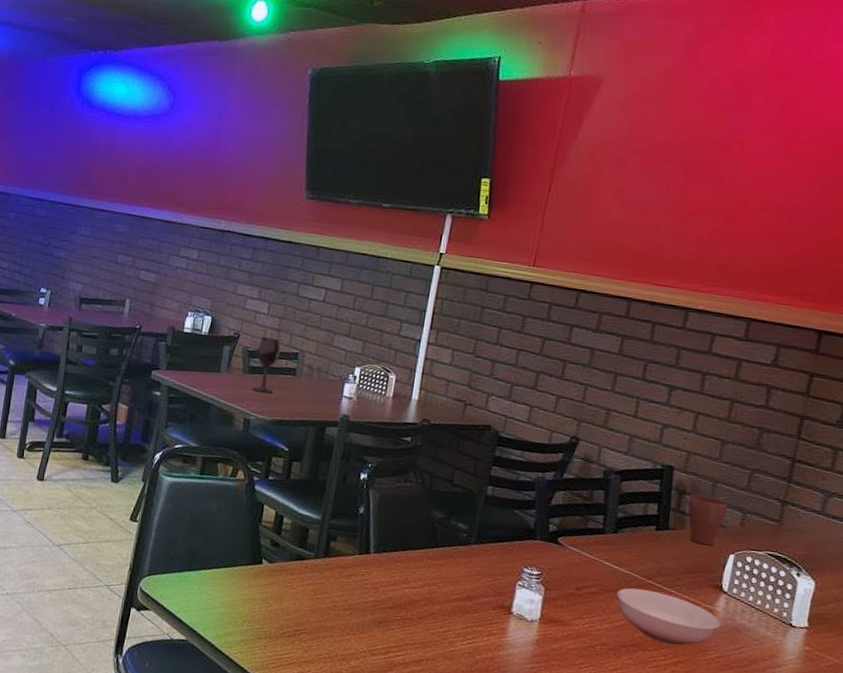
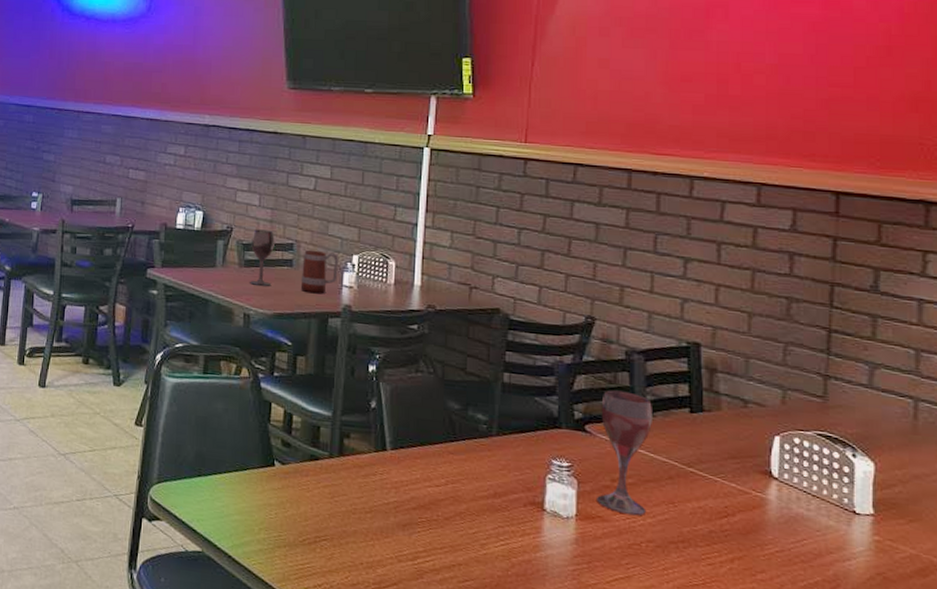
beer mug: none [301,359,341,404] -> present [300,249,338,294]
cup: none [559,506,622,622] -> present [595,390,652,516]
bowl: present [616,588,720,646] -> none [656,477,775,541]
cup: present [687,493,729,546] -> none [720,371,765,428]

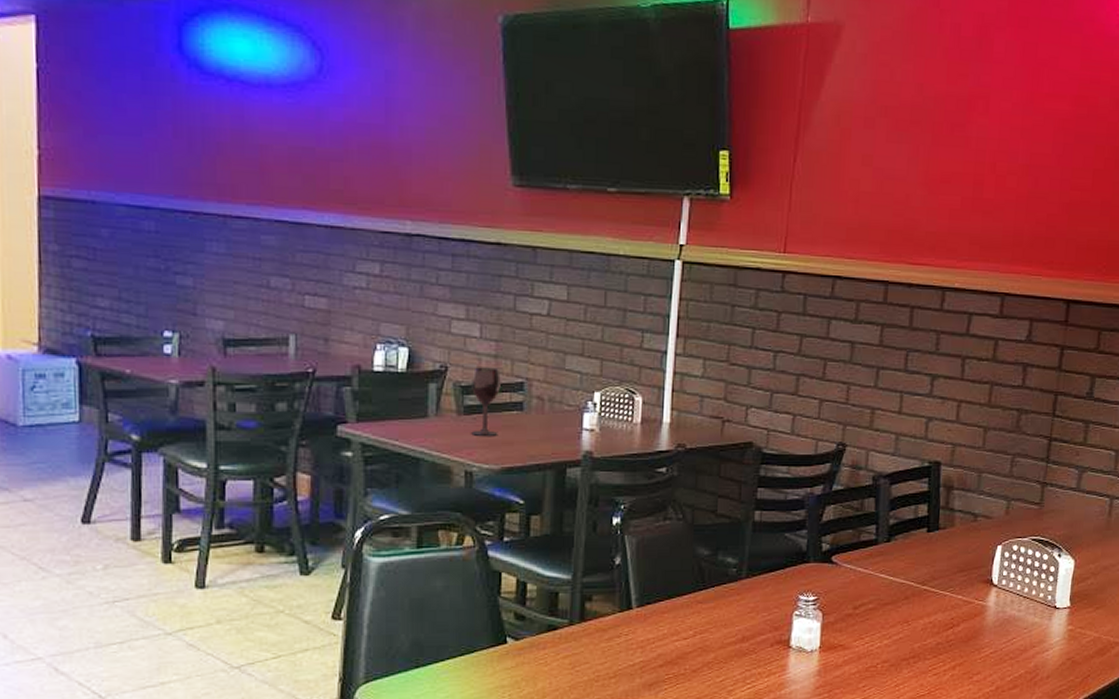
beer mug: present [300,249,338,294] -> none [533,389,577,441]
cup: present [595,390,652,516] -> none [838,517,894,640]

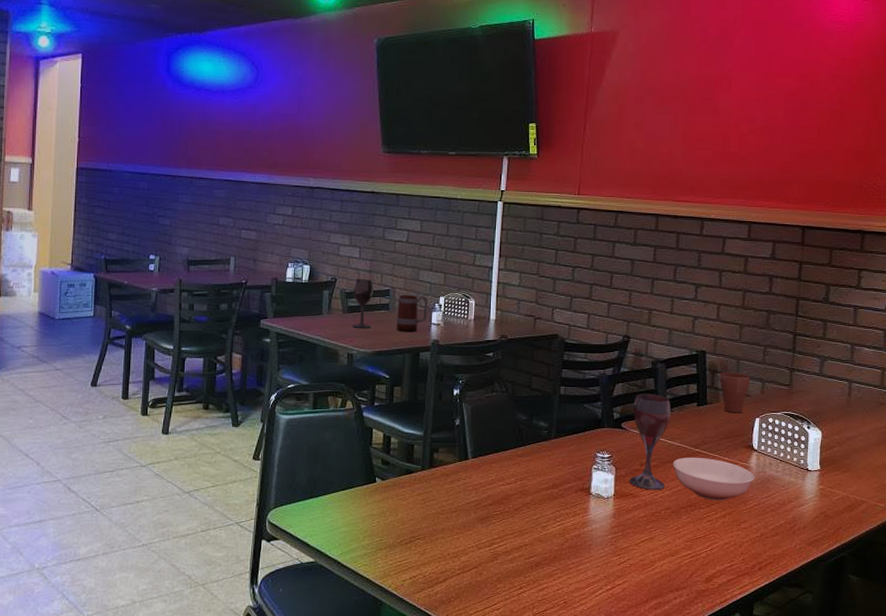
beer mug: none [533,389,577,441] -> present [396,294,428,332]
cup: none [838,517,894,640] -> present [628,393,671,490]
bowl: none [893,596,992,650] -> present [672,457,754,501]
cup: none [955,488,994,540] -> present [719,371,750,413]

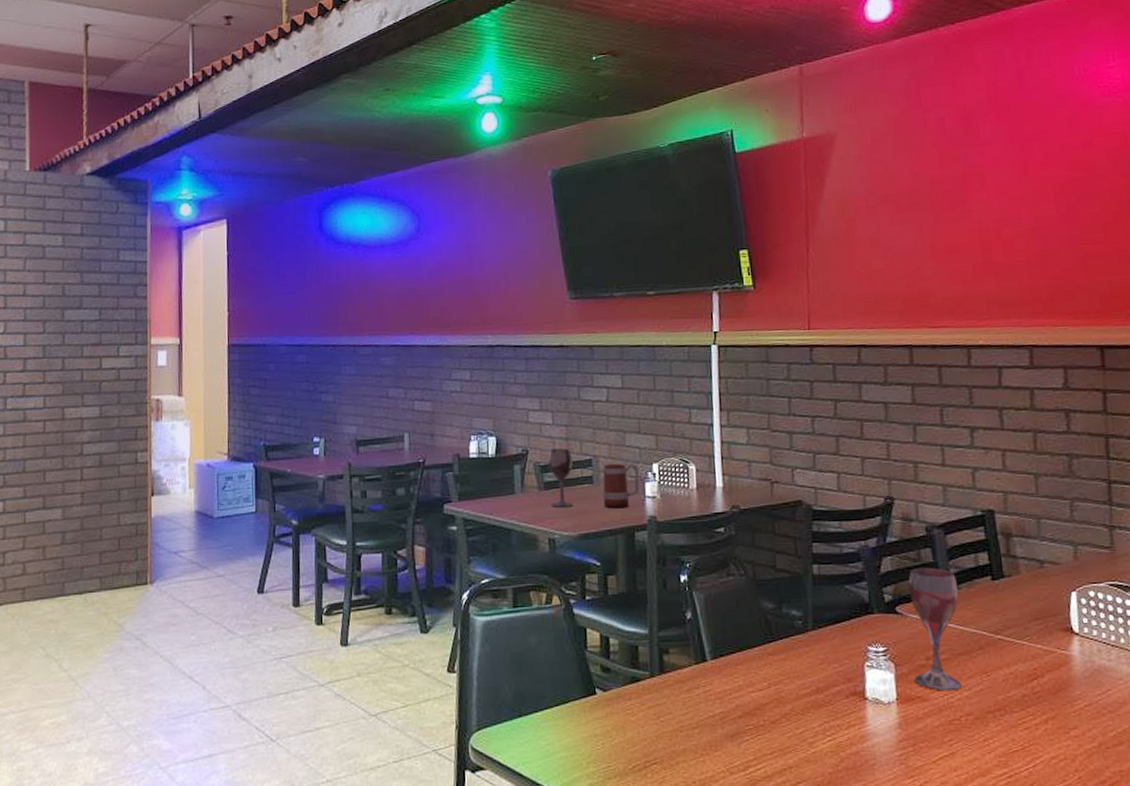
bowl: present [672,457,754,501] -> none [968,645,1080,702]
cup: present [719,371,750,413] -> none [1015,534,1058,587]

